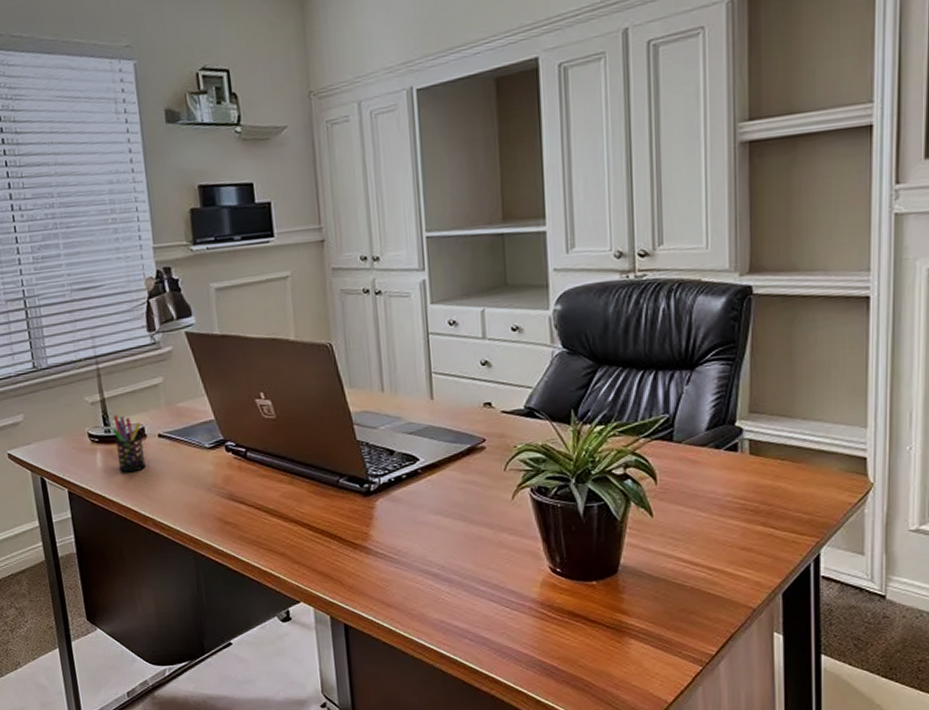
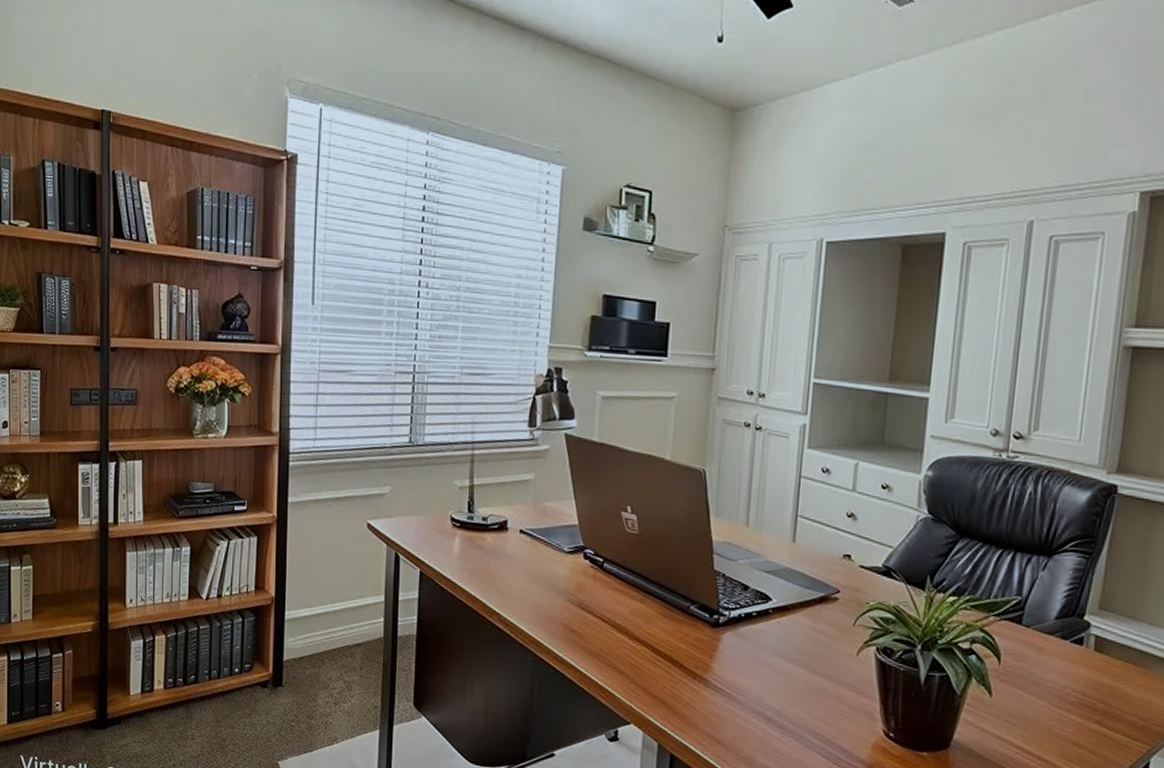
pen holder: present [112,414,146,473] -> none [474,503,504,564]

